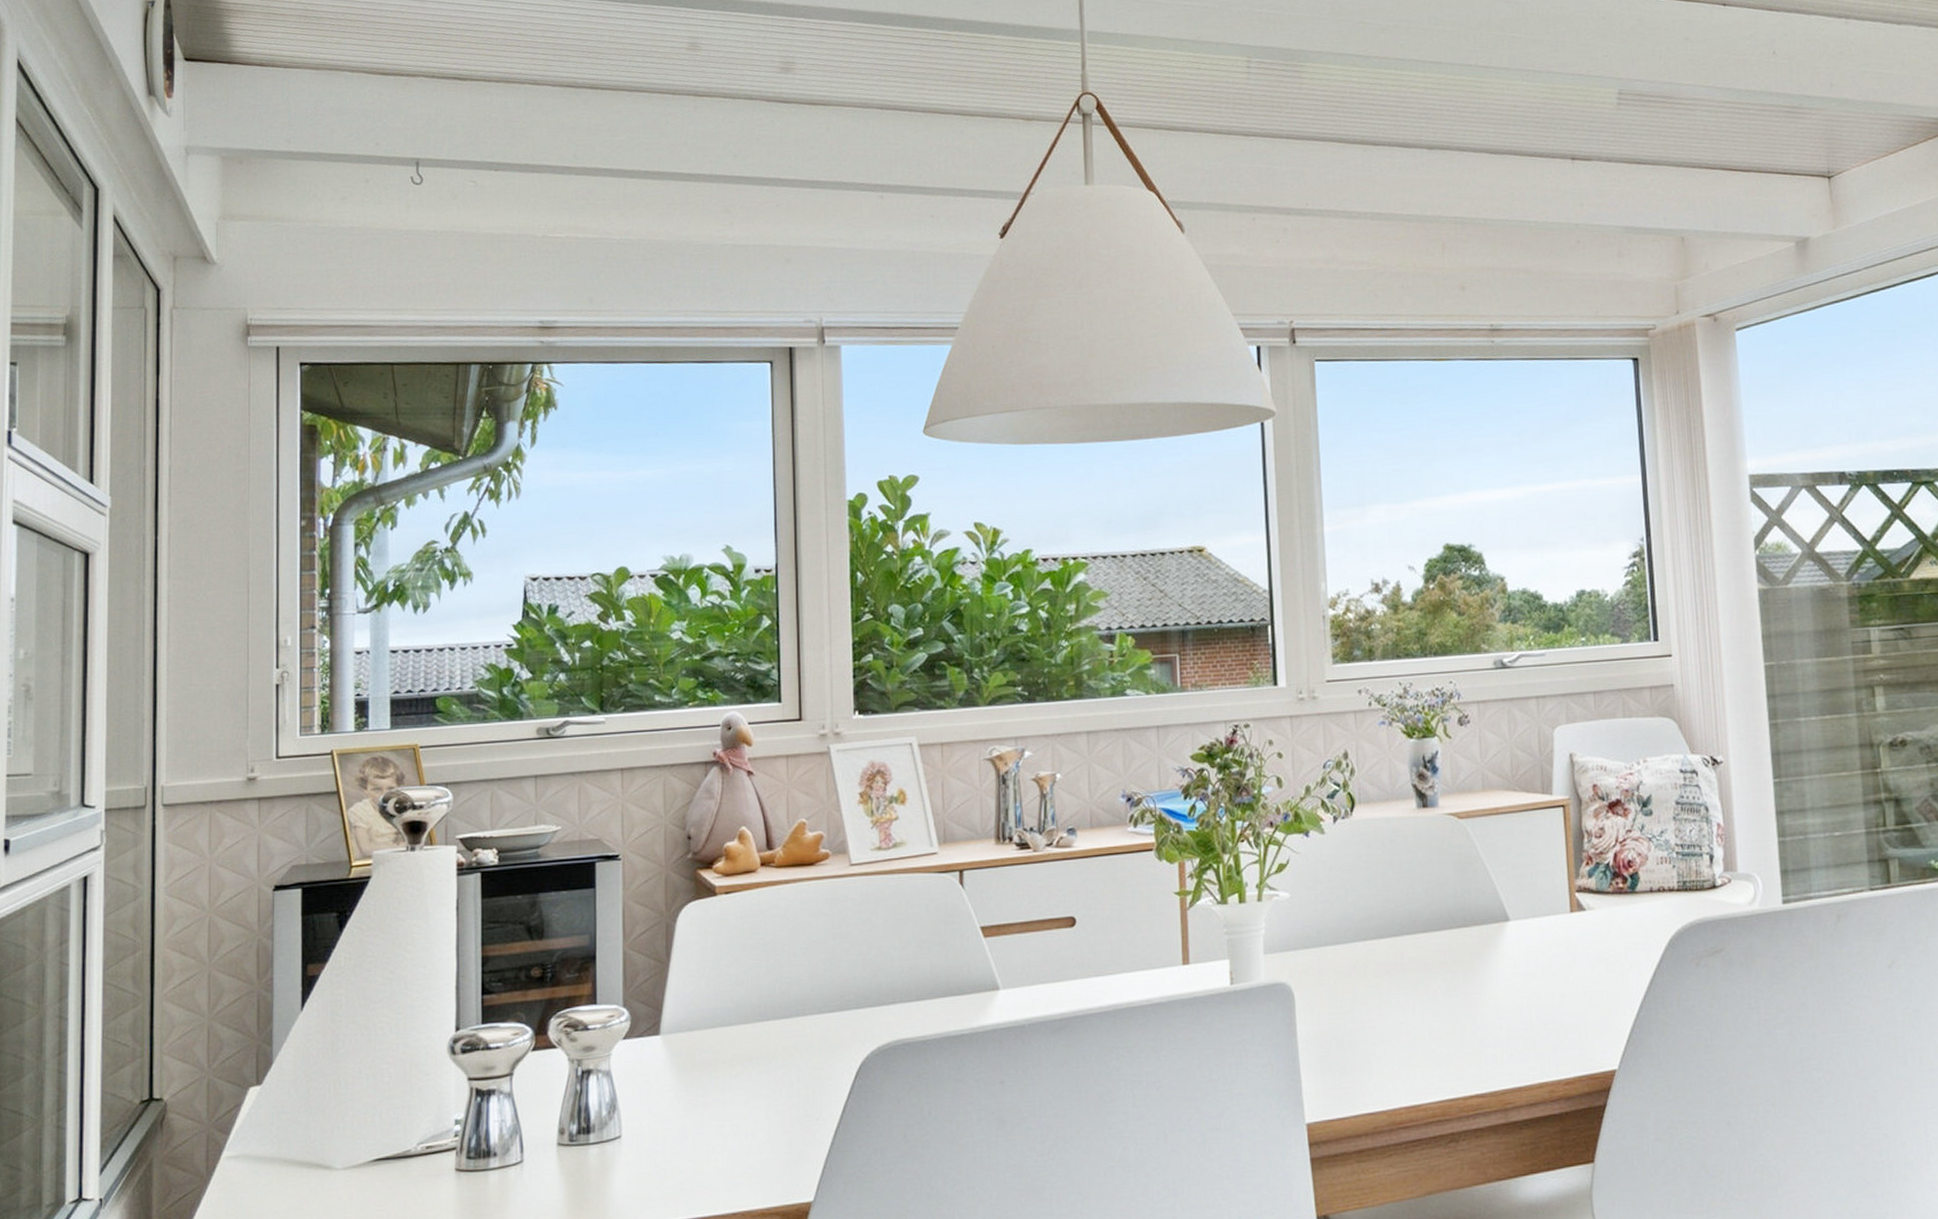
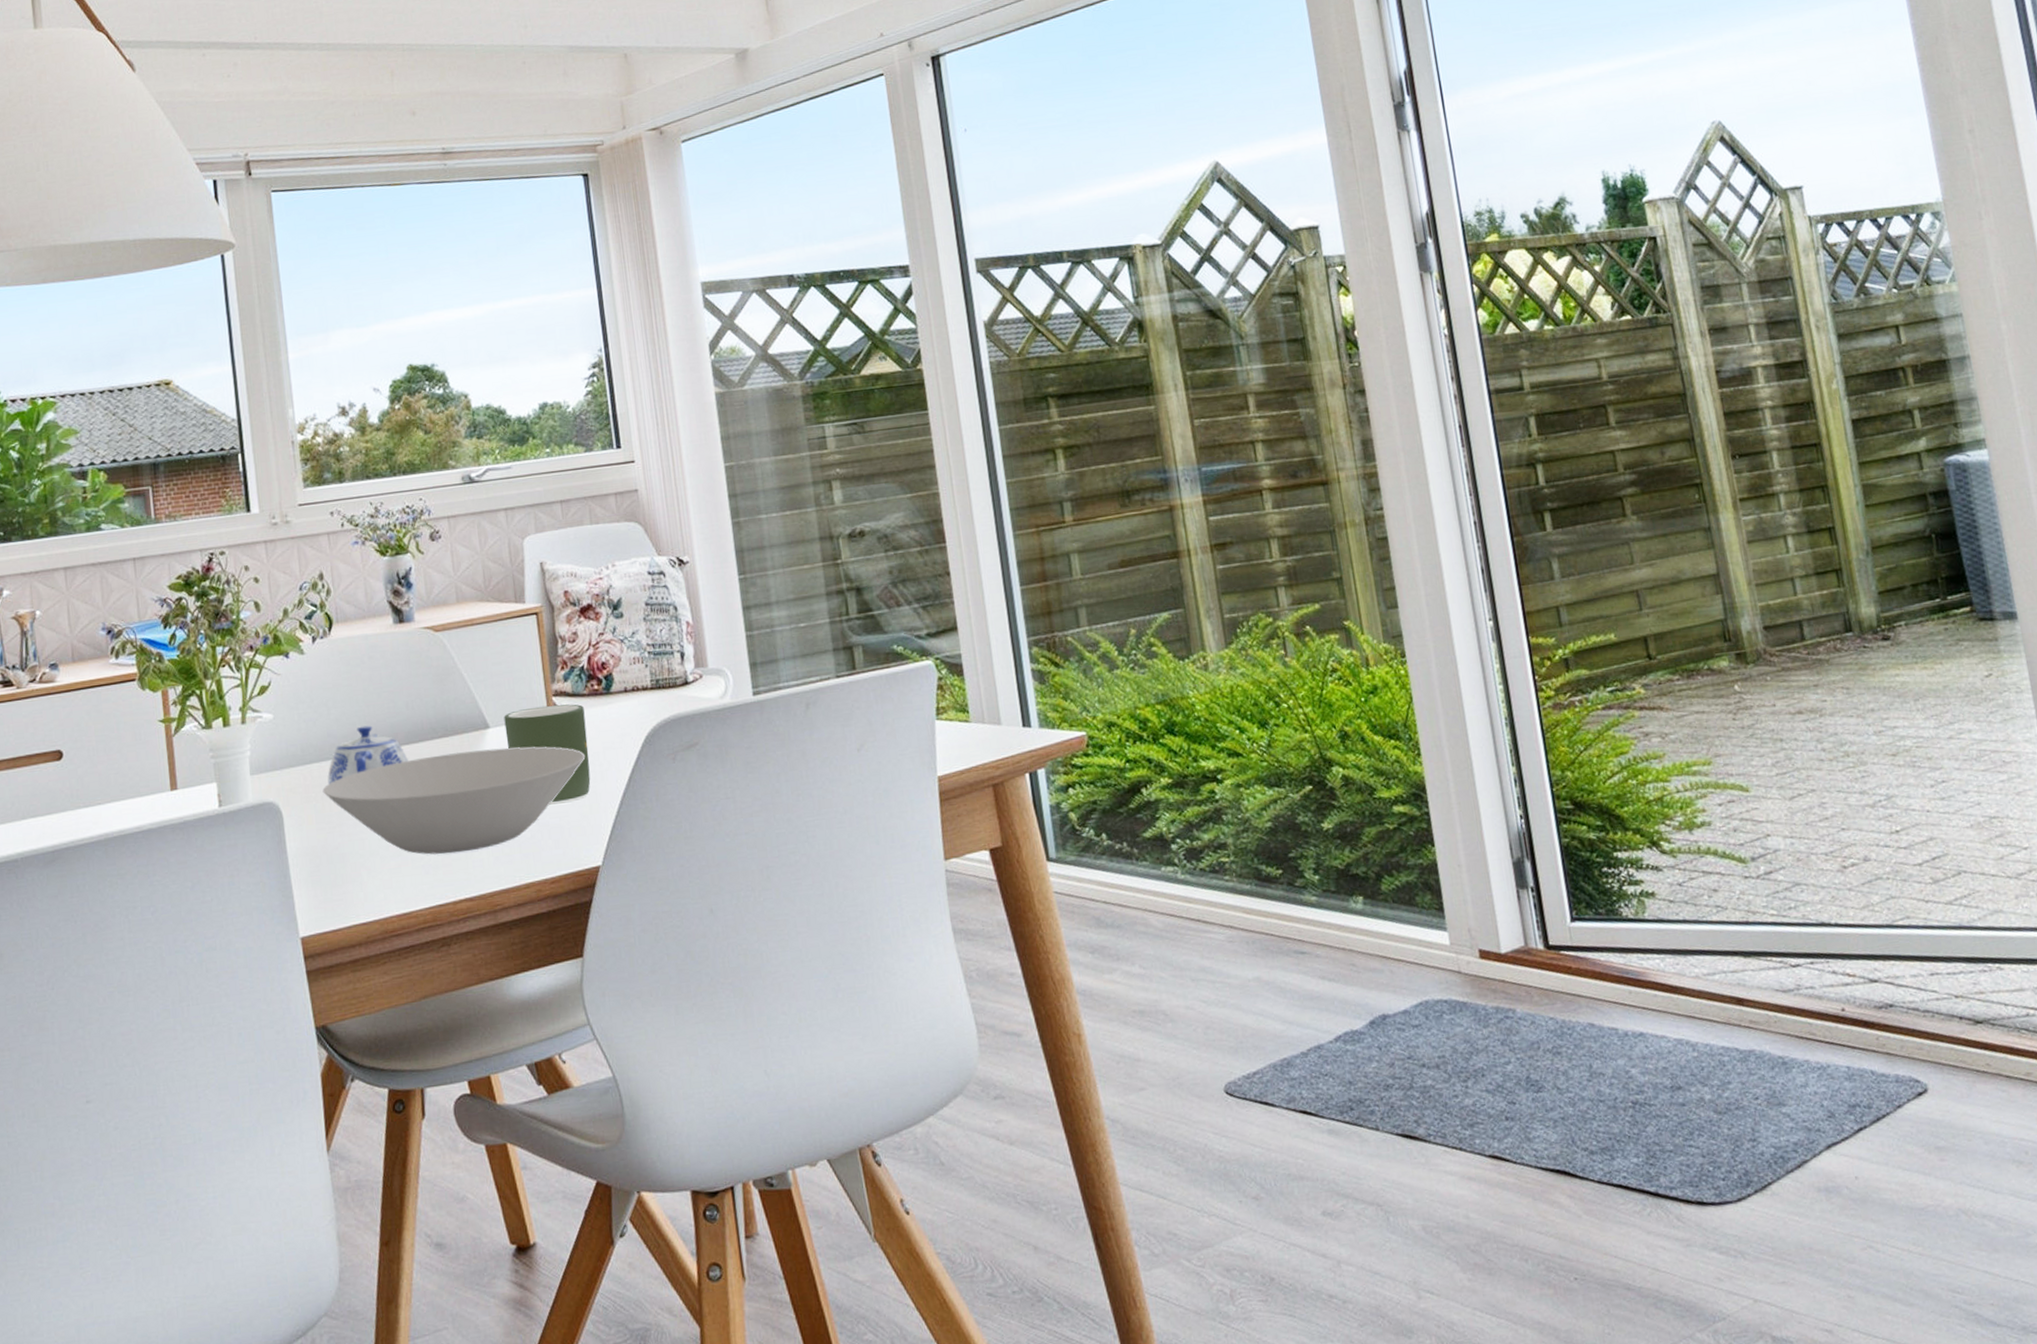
bowl: none [1336,942,1607,1048] -> present [322,746,586,855]
teapot: none [1342,910,1425,968] -> present [327,725,408,784]
mug: none [1525,900,1611,1005] -> present [504,704,591,806]

